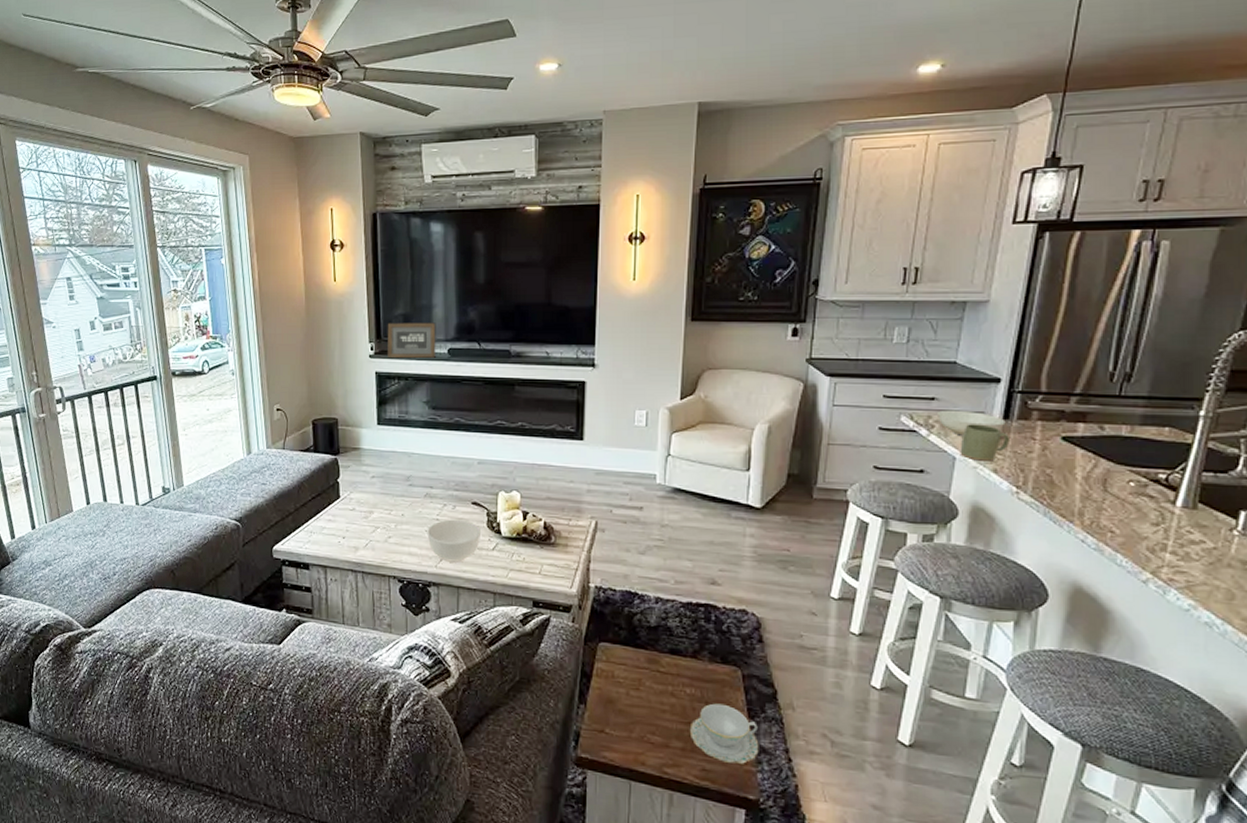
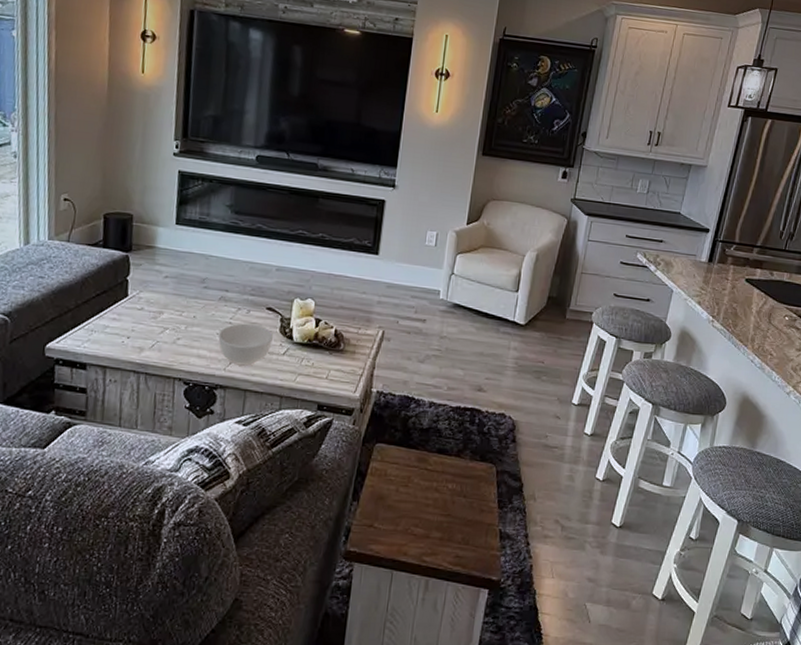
picture frame: present [387,322,436,359] -> none [193,122,247,163]
teacup: present [689,703,759,764] -> none [448,497,505,549]
bowl: present [938,410,1006,436] -> none [663,251,710,273]
mug: present [960,424,1009,461] -> none [676,264,711,295]

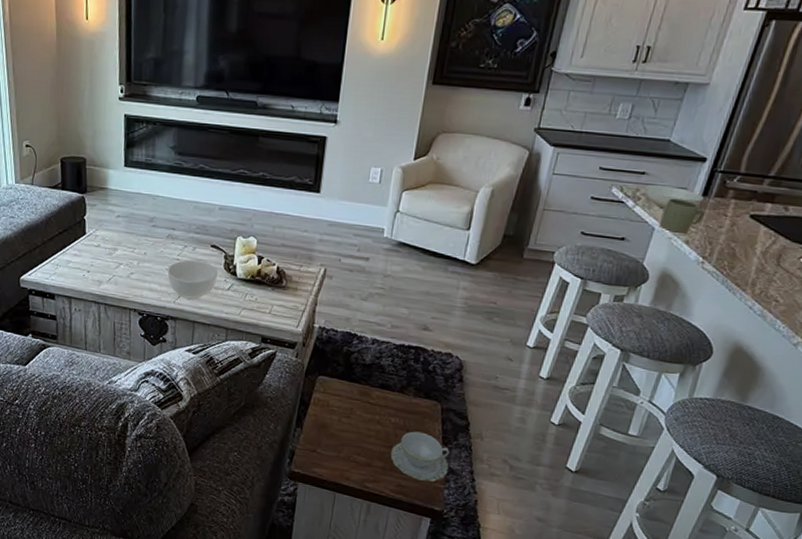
teacup: none [448,497,505,549] -> present [390,431,450,482]
bowl: none [663,251,710,273] -> present [644,184,704,209]
mug: none [676,264,711,295] -> present [659,198,705,233]

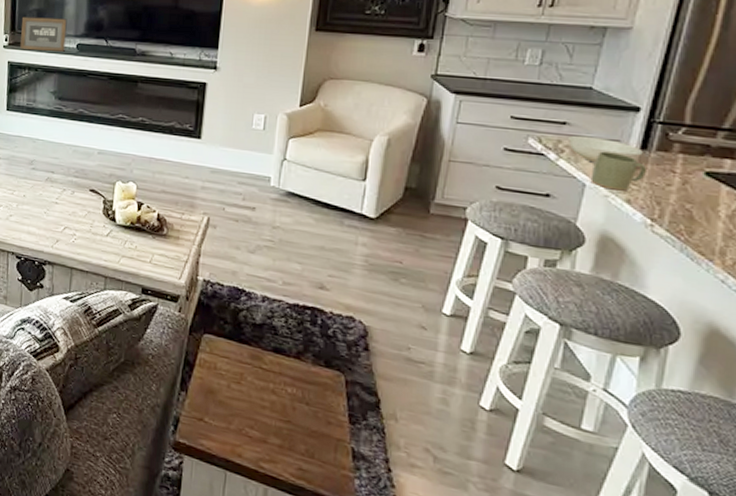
picture frame: none [137,66,186,104] -> present [20,16,67,52]
bowl: present [167,259,218,300] -> none [46,203,96,245]
teacup: present [390,431,450,482] -> none [288,405,359,469]

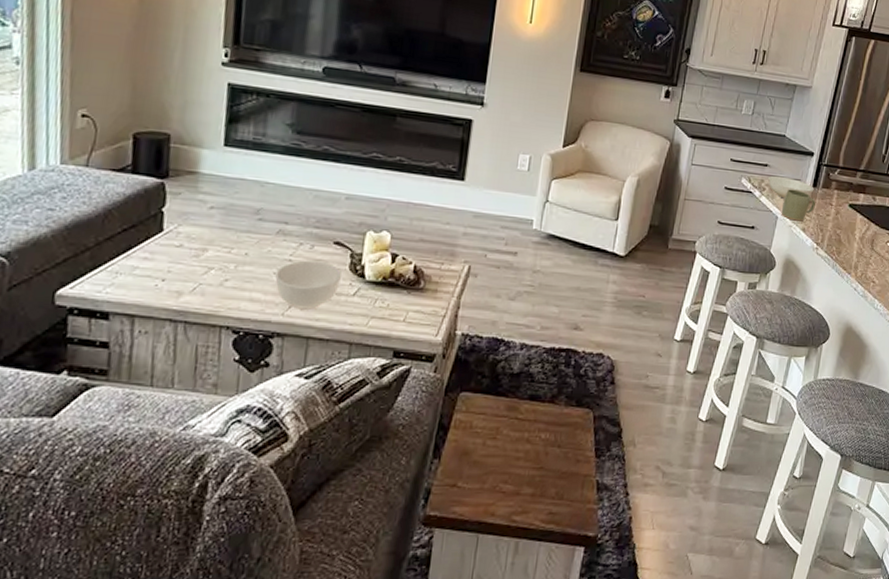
picture frame: present [20,16,67,52] -> none [246,27,312,75]
bowl: none [46,203,96,245] -> present [275,260,341,310]

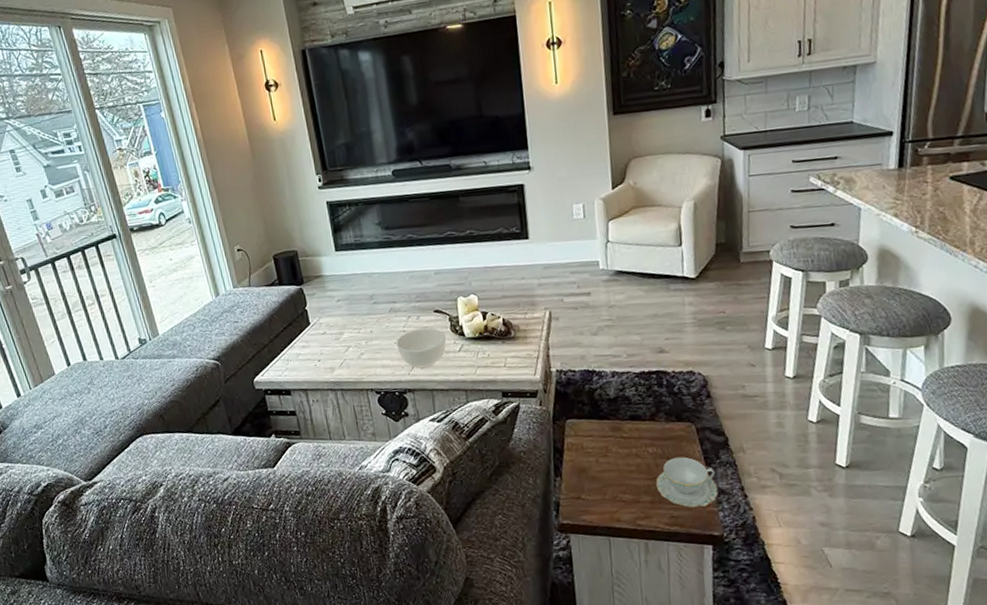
teacup: none [540,446,603,503] -> present [655,457,718,508]
bowl: present [768,175,814,199] -> none [841,164,901,188]
mug: present [781,189,816,221] -> none [863,175,906,209]

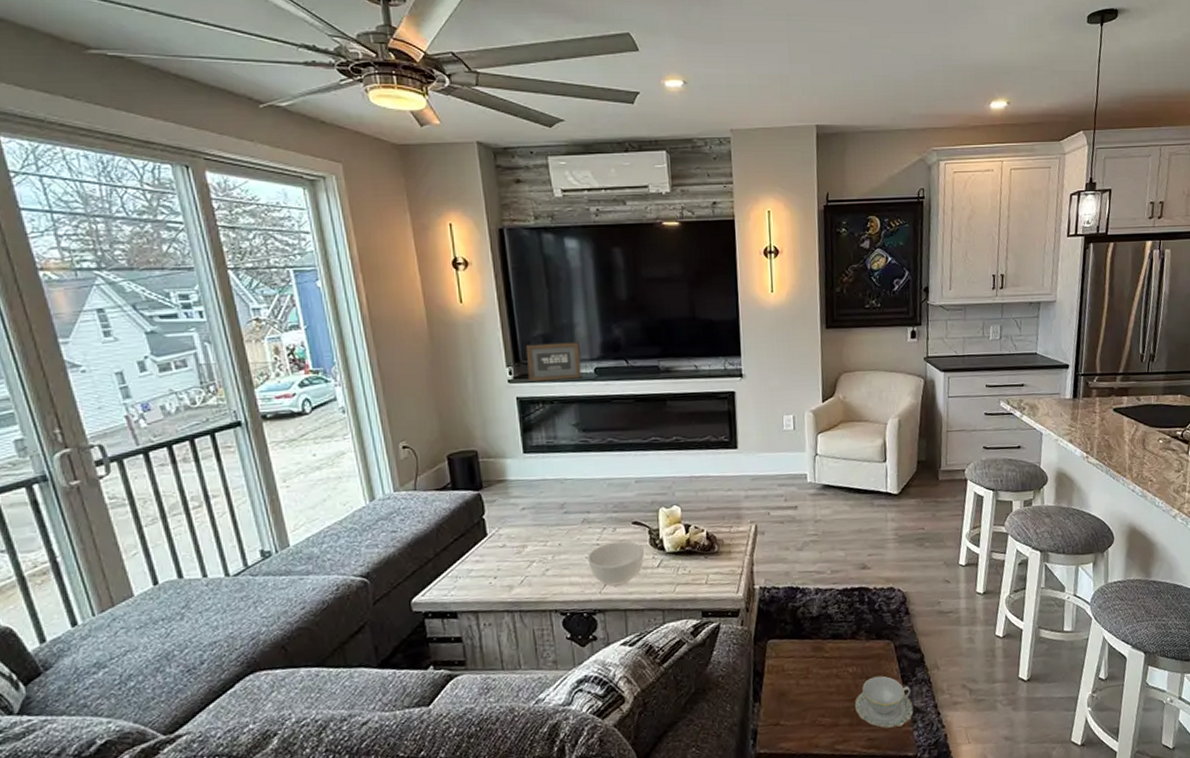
picture frame: none [331,147,381,188] -> present [525,342,582,383]

